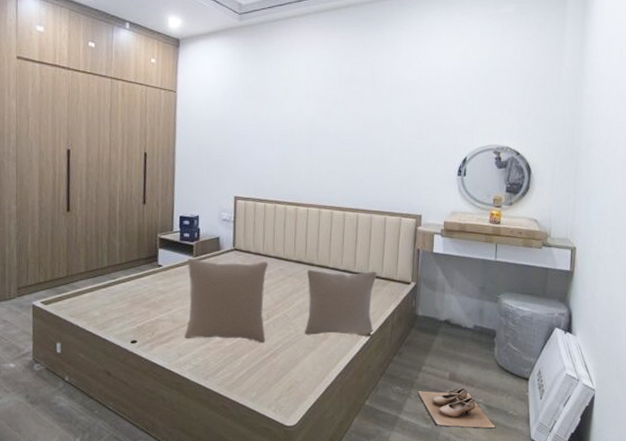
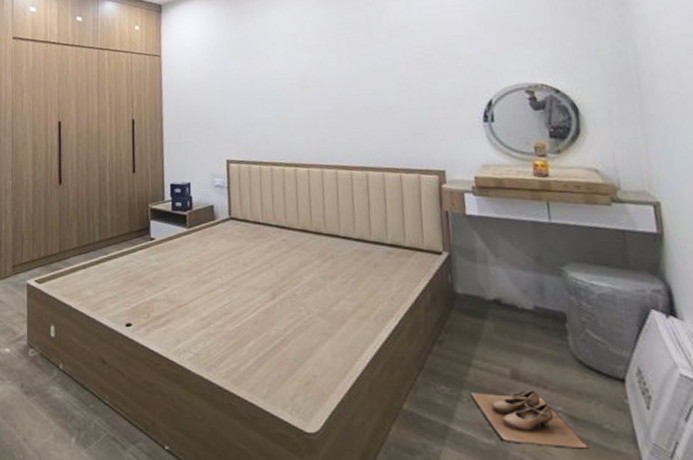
pillow: present [185,258,269,343] -> none [180,229,274,327]
pillow: present [305,269,377,337] -> none [314,239,402,321]

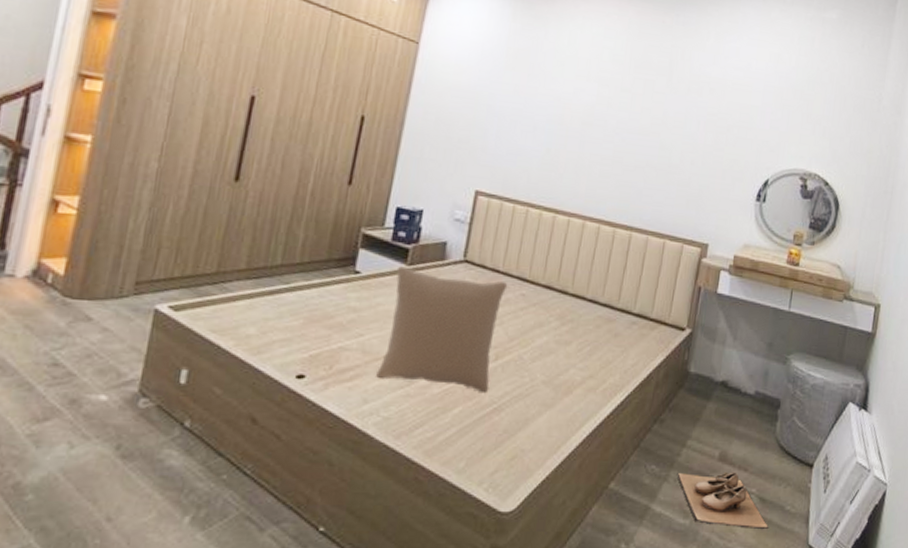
pillow: none [180,229,274,327] -> present [376,266,508,392]

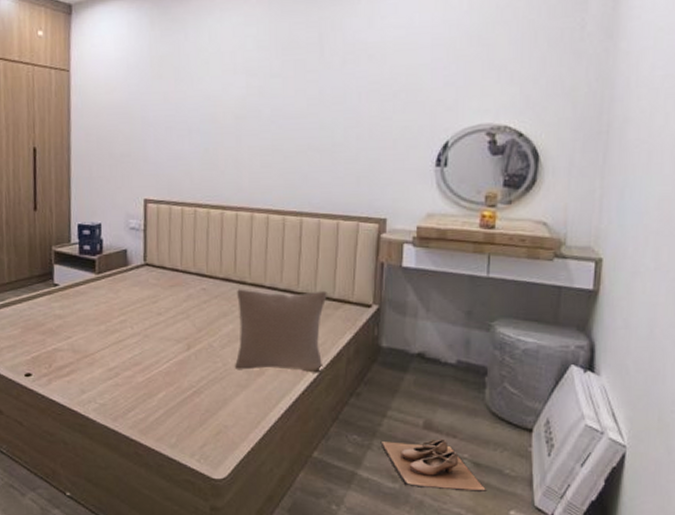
pillow: present [376,266,508,392] -> none [88,275,188,378]
pillow: none [543,298,646,396] -> present [235,289,327,373]

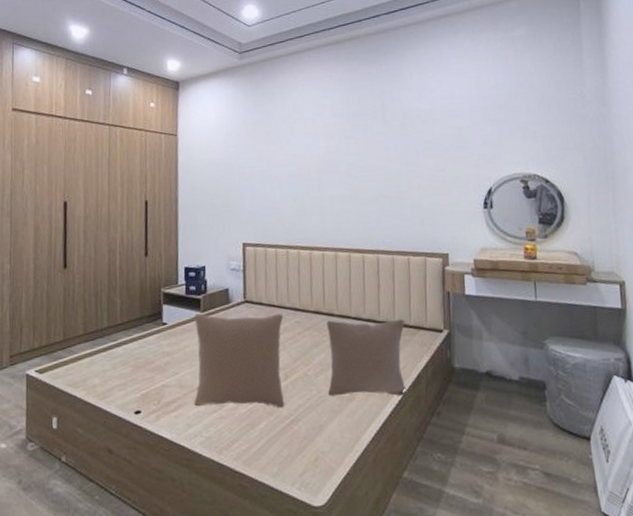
pillow: none [88,275,188,378] -> present [194,313,285,407]
shoe: present [380,439,488,493] -> none [462,451,560,502]

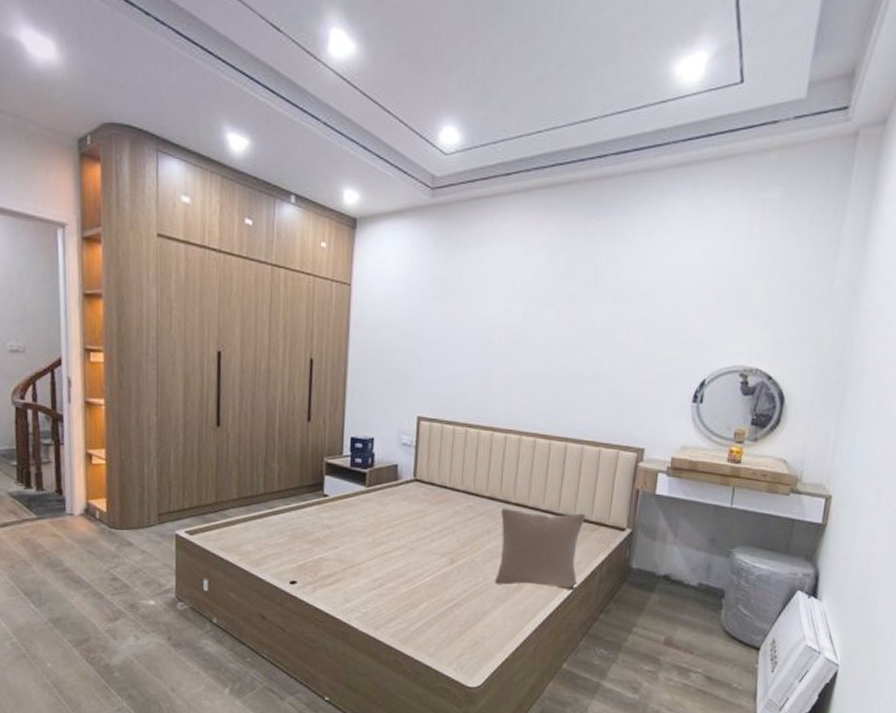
pillow: present [194,313,285,407] -> none [353,488,456,591]

